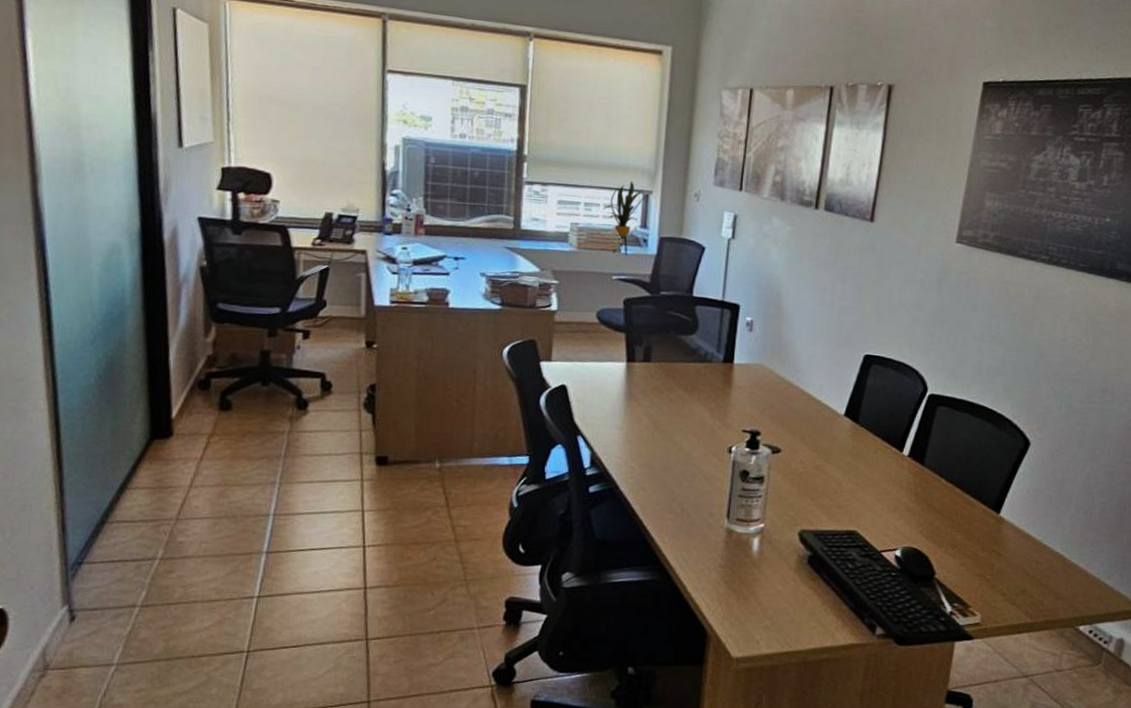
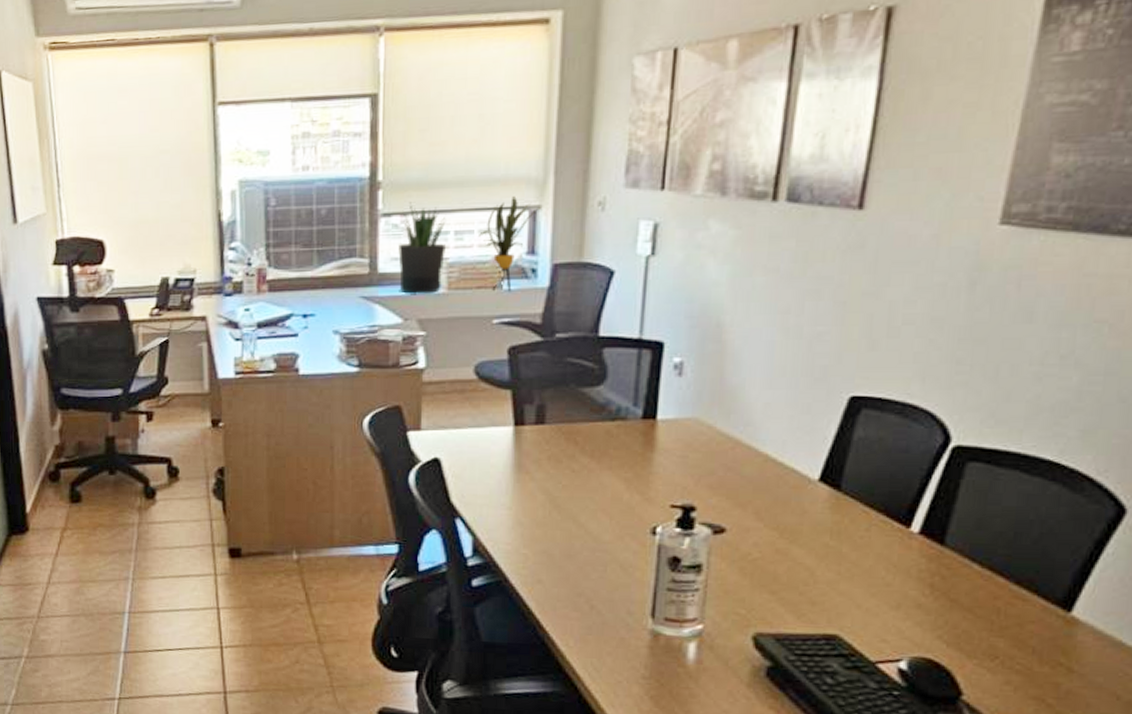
planter: none [538,175,578,251] -> present [398,202,446,294]

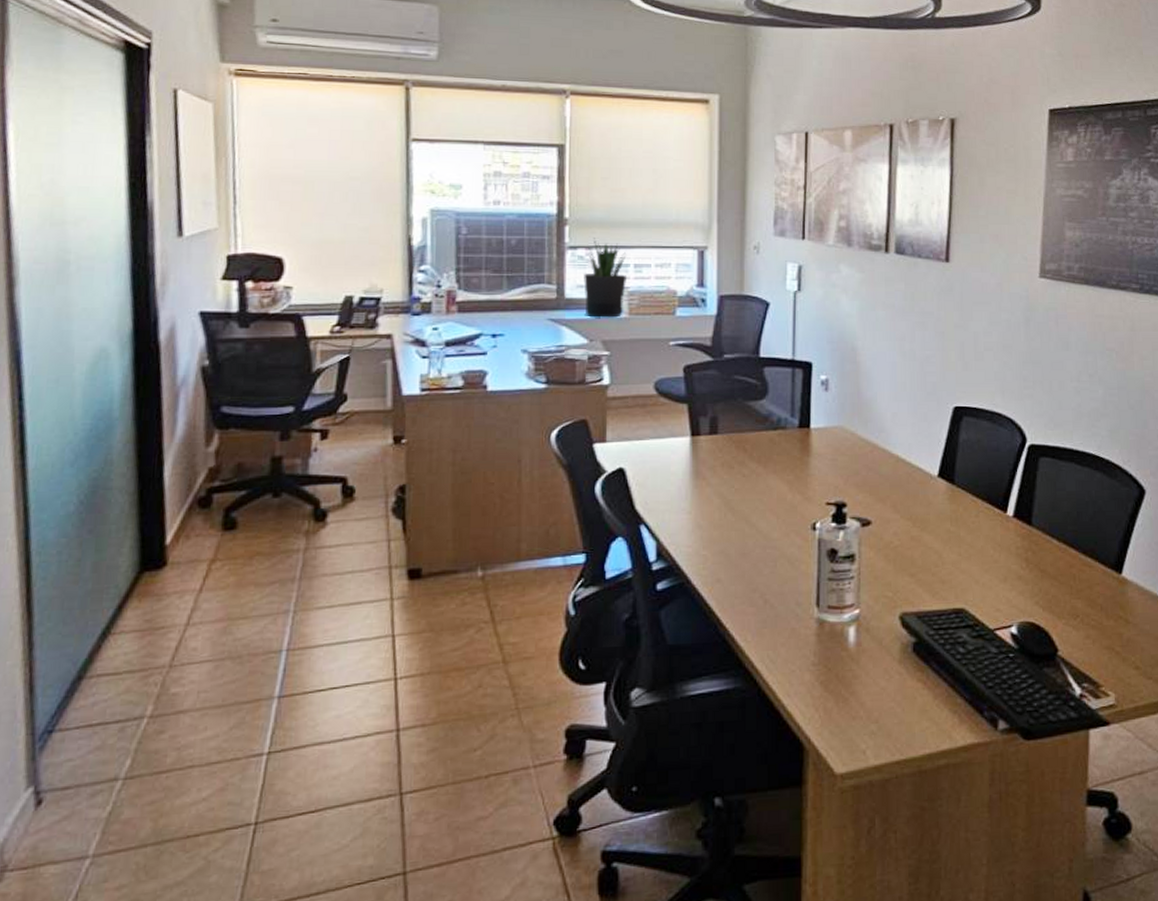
house plant: present [479,196,541,292] -> none [655,238,707,318]

